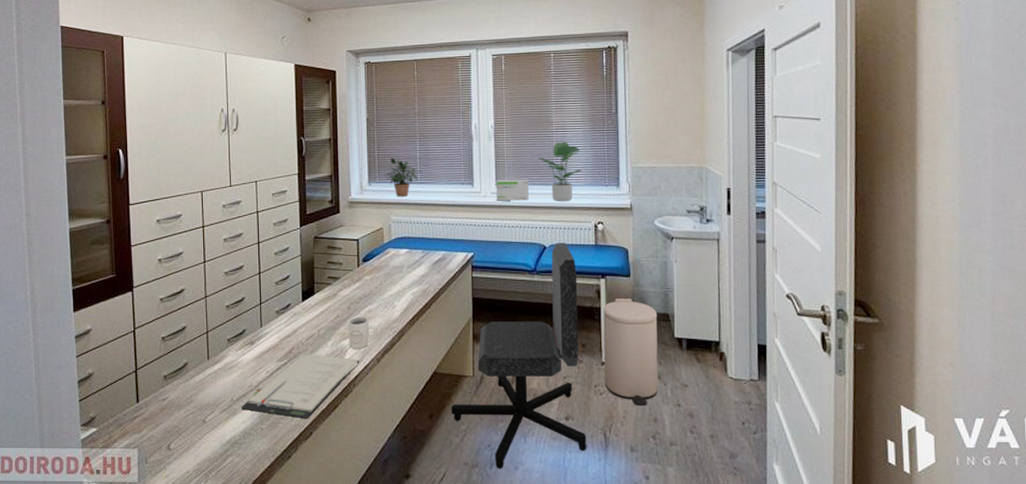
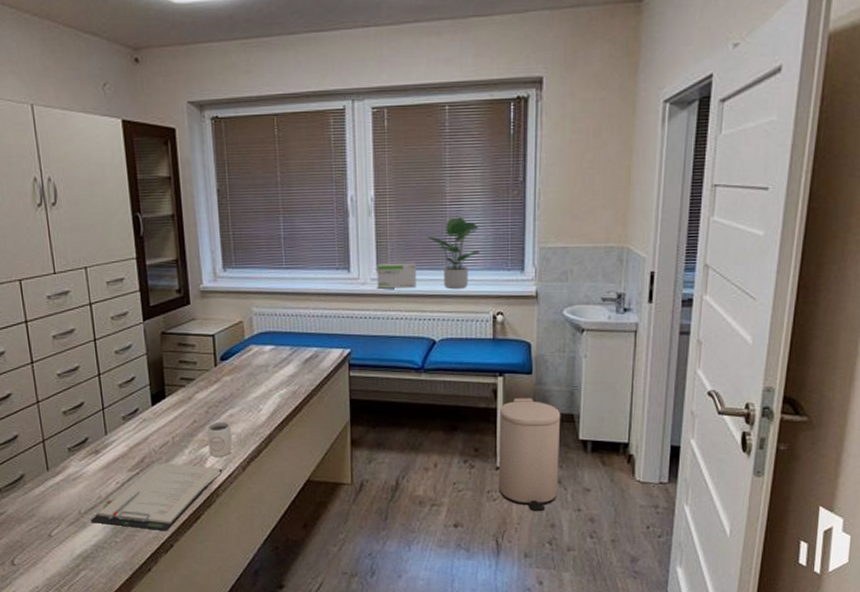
potted plant: present [384,158,423,198] -> none [241,237,289,286]
chair: present [450,242,587,469] -> none [327,336,477,578]

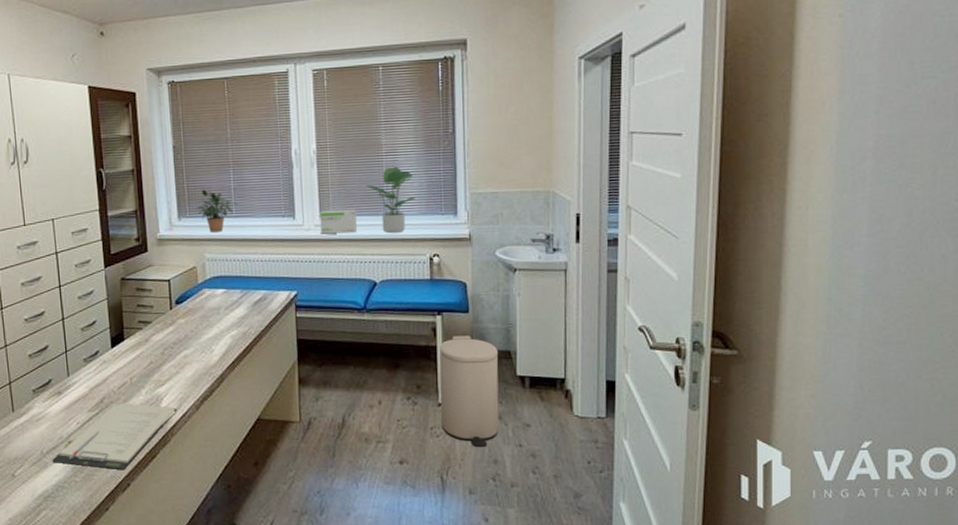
mug: present [207,421,241,457] -> none [162,362,195,397]
potted plant: none [241,237,289,286] -> present [195,189,238,234]

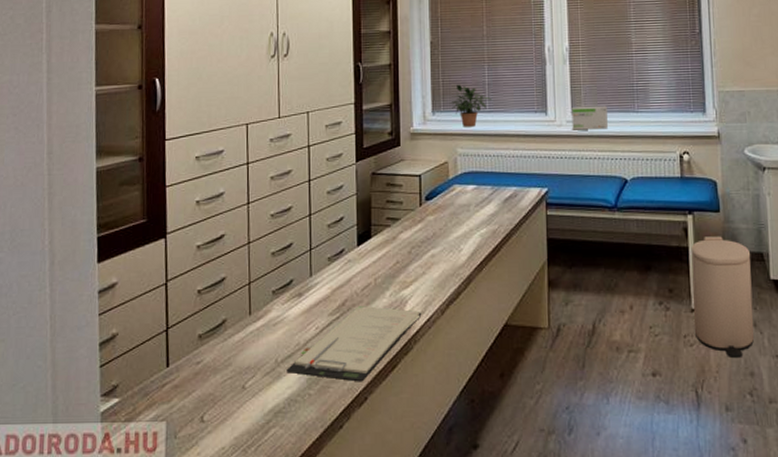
potted plant: present [366,165,416,234] -> none [616,63,666,131]

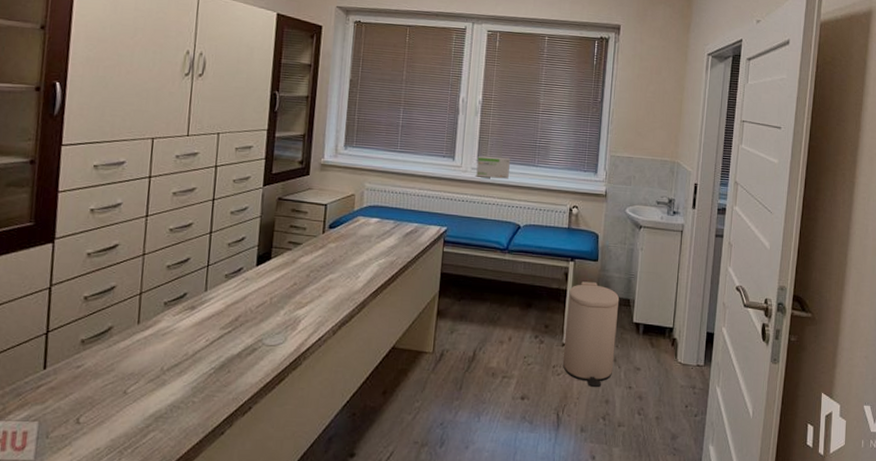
clipboard: present [286,306,422,382] -> none [172,322,314,393]
potted plant: present [449,84,492,128] -> none [362,123,404,165]

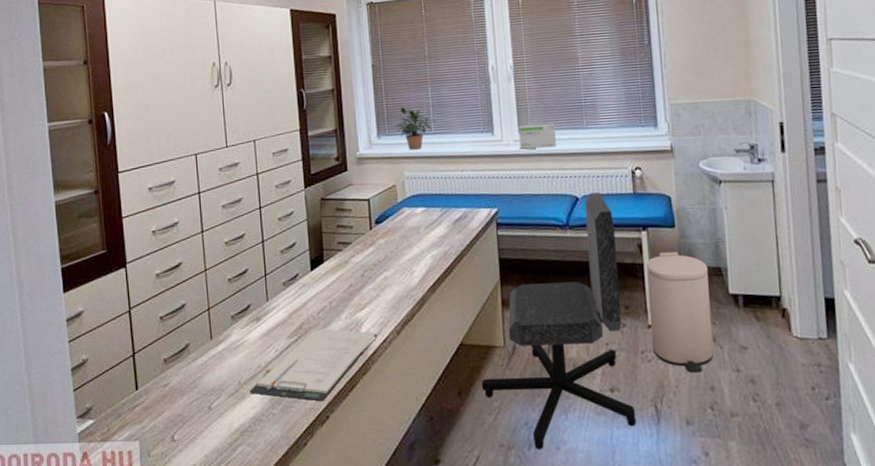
clipboard: none [172,322,314,393] -> present [250,328,378,402]
potted plant: none [362,123,404,165] -> present [394,107,437,151]
chair: none [405,223,548,449] -> present [481,192,637,450]

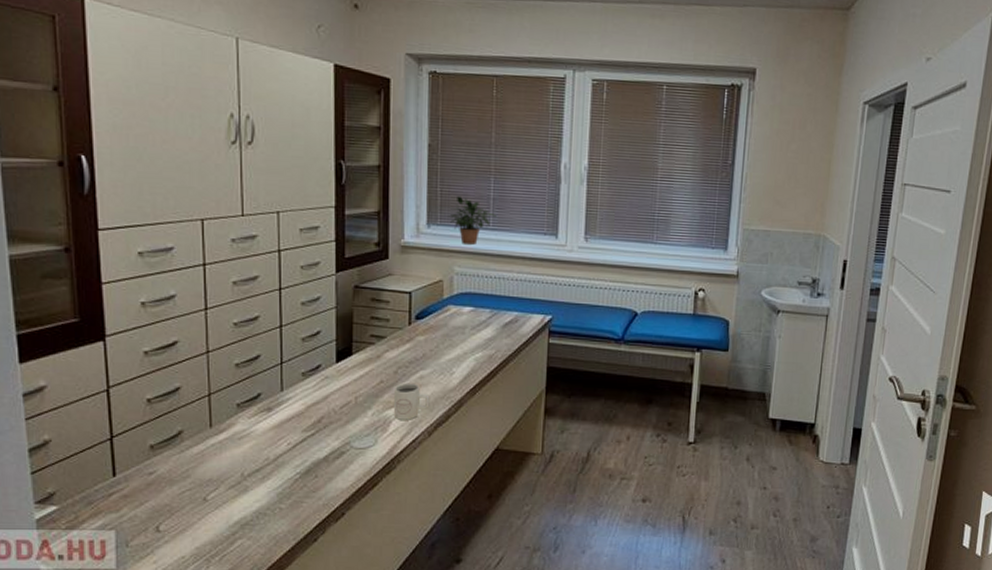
clipboard: present [250,328,378,402] -> none [254,424,407,498]
mug: none [362,284,396,321] -> present [393,383,430,420]
chair: present [481,192,637,450] -> none [513,309,670,553]
medicine box: present [518,123,556,149] -> none [584,232,624,259]
pedal bin: present [646,252,714,374] -> none [688,374,754,489]

